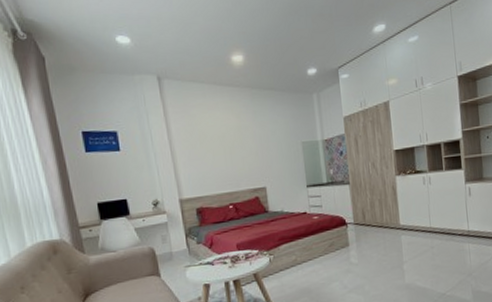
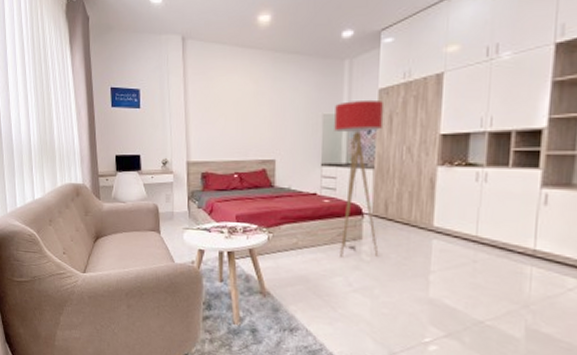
floor lamp: none [311,126,364,265] -> present [334,99,384,257]

